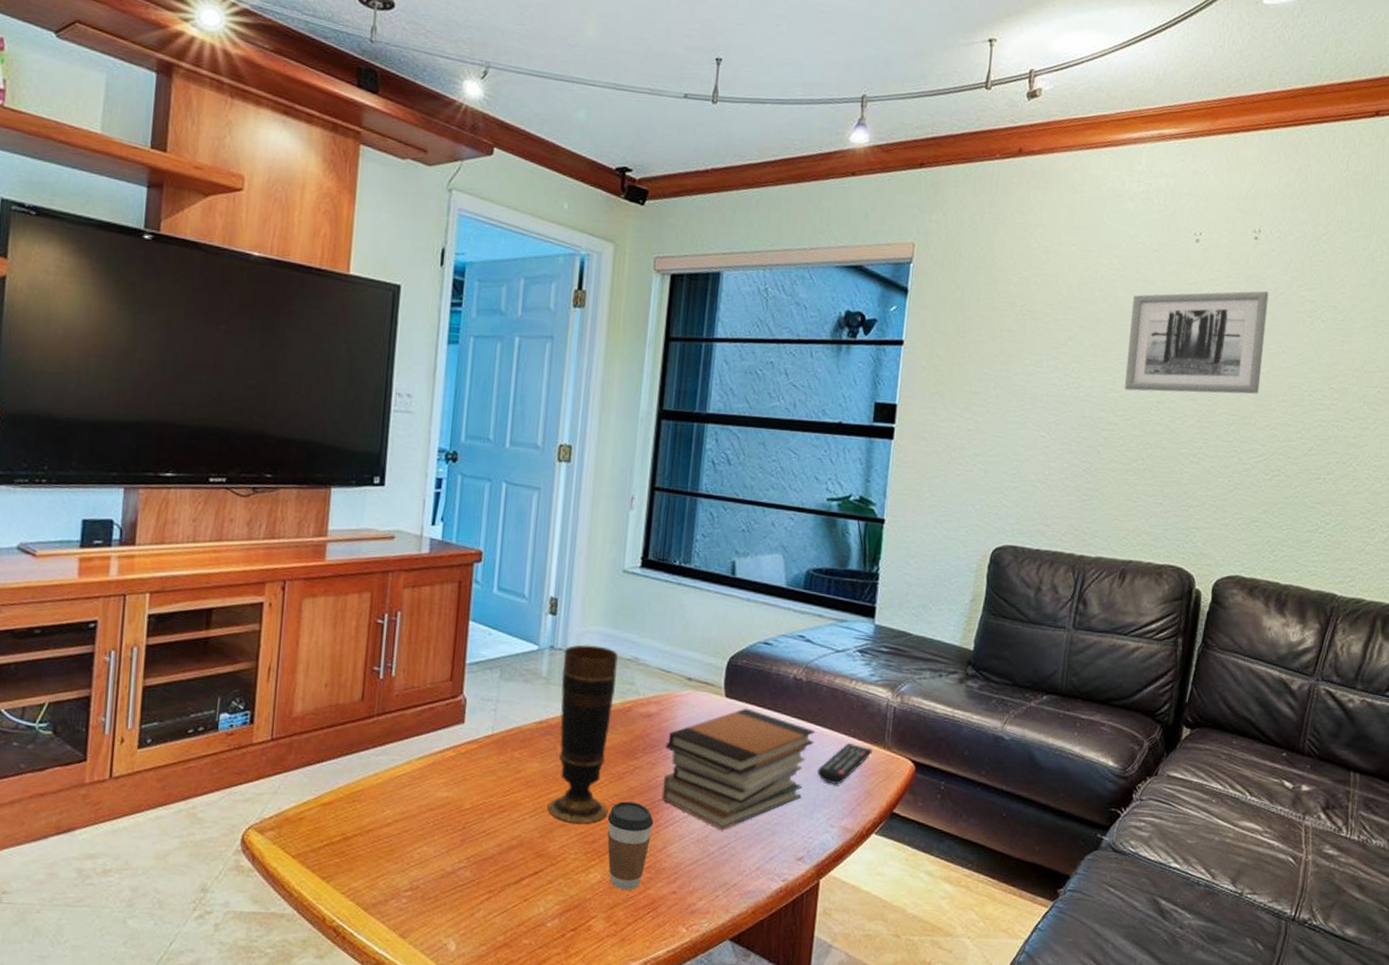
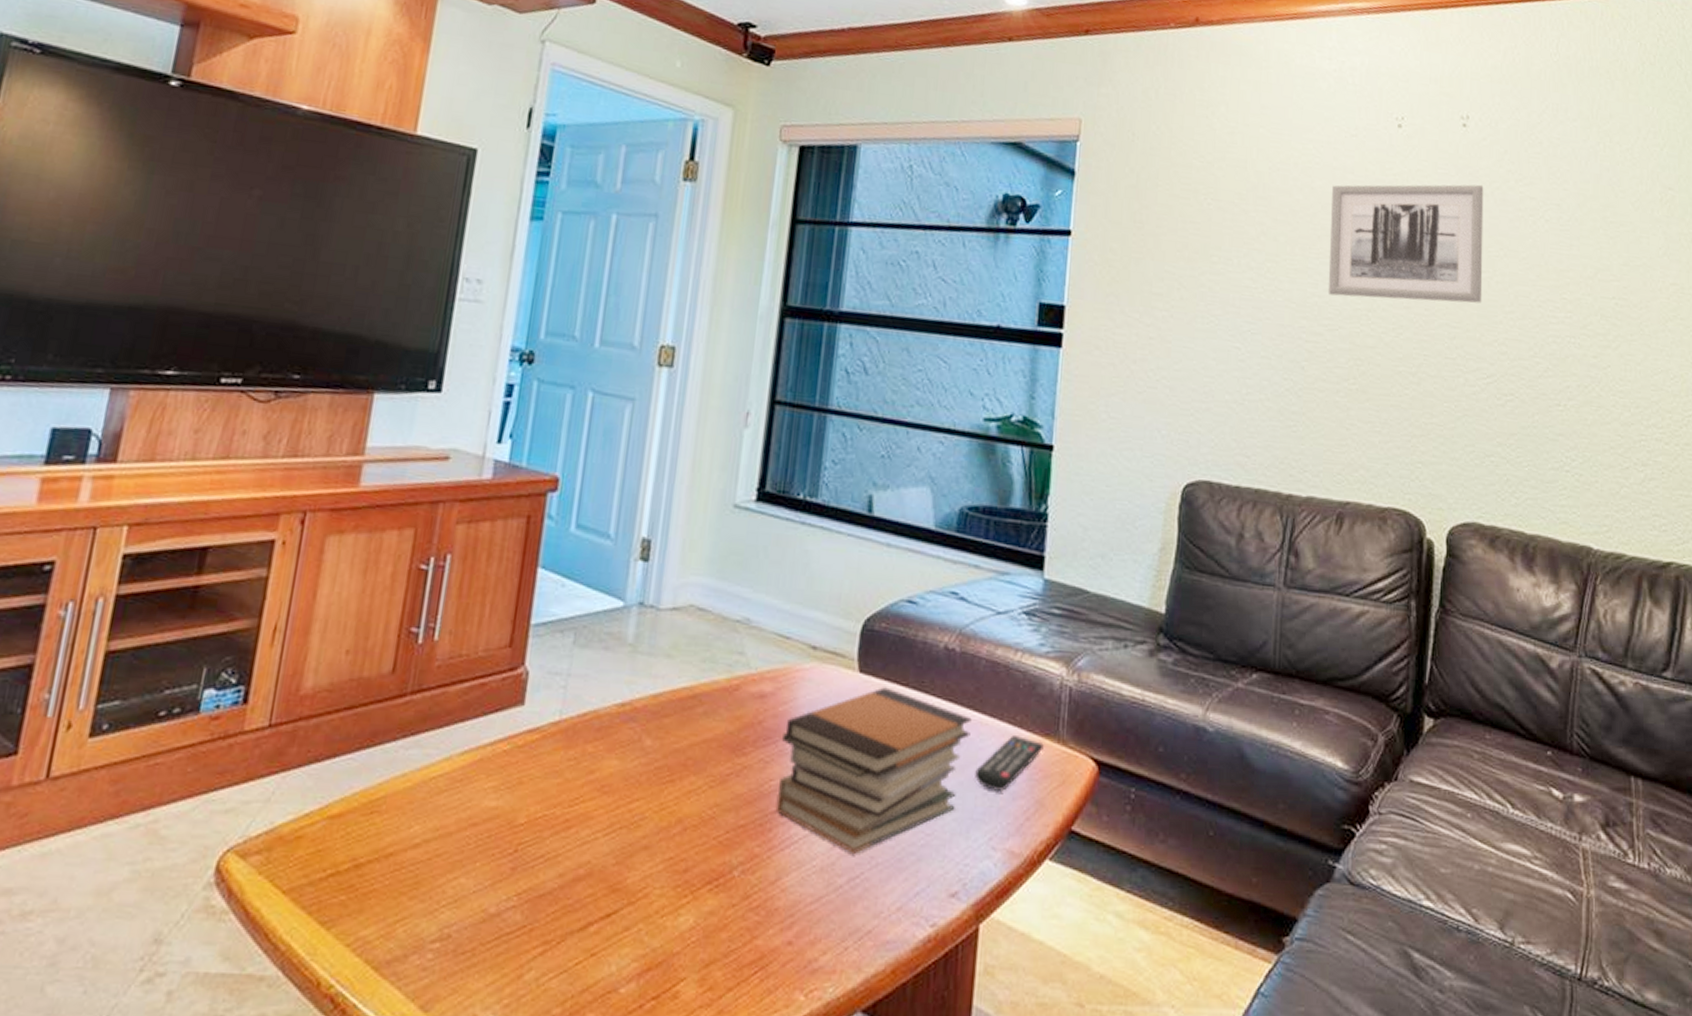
vase: present [547,644,619,824] -> none [627,600,725,845]
coffee cup: present [607,801,654,891] -> none [704,814,765,941]

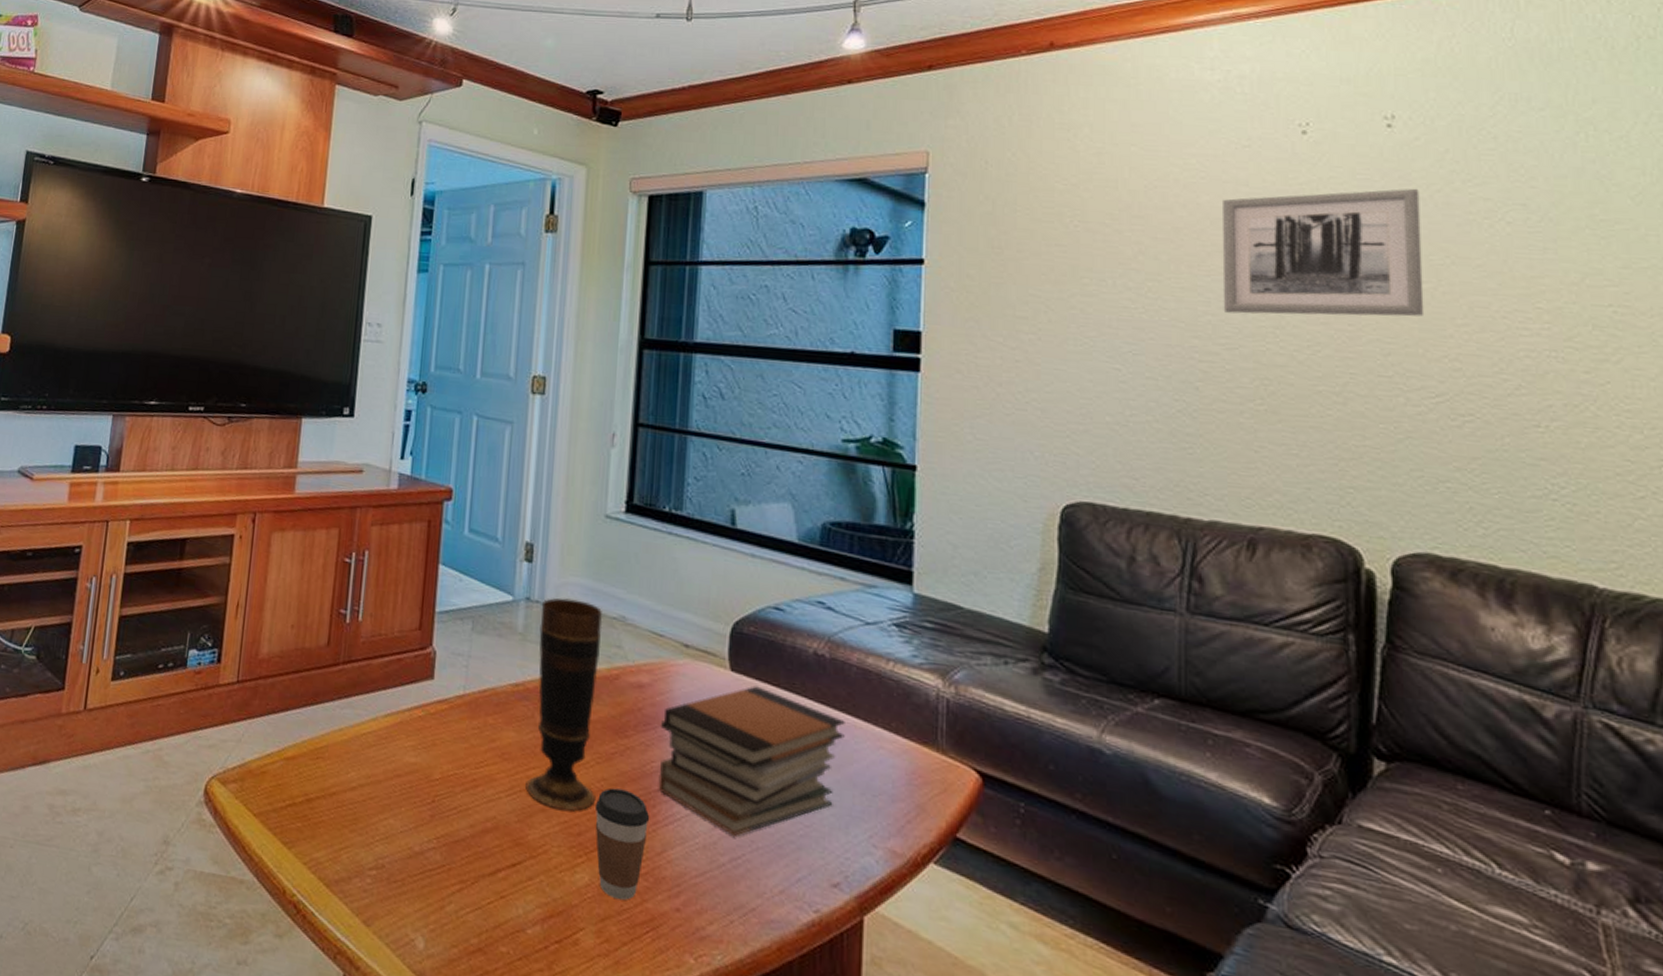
vase: none [627,600,725,845] -> present [525,597,603,812]
coffee cup: none [704,814,765,941] -> present [594,788,650,901]
remote control: present [975,735,1044,793] -> none [851,741,922,794]

